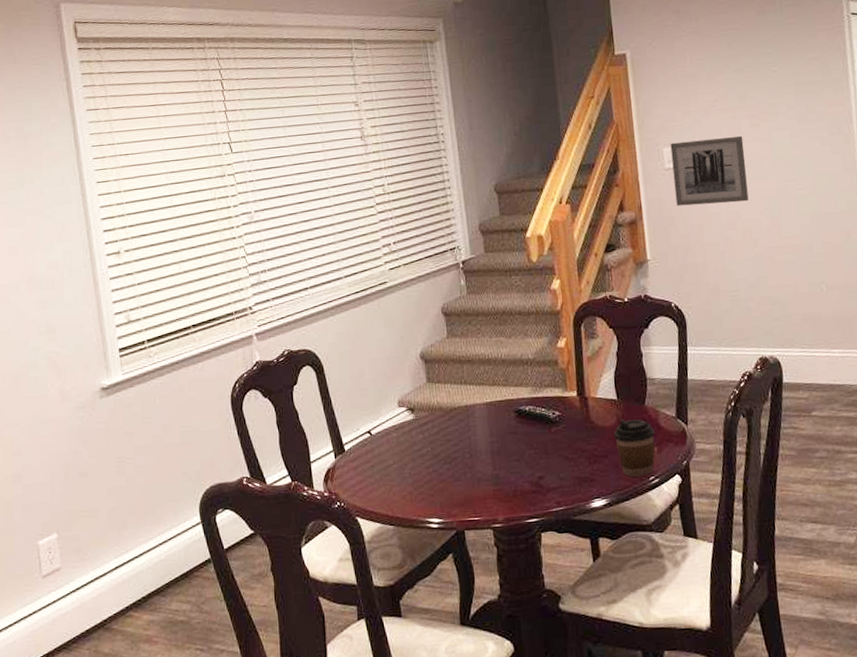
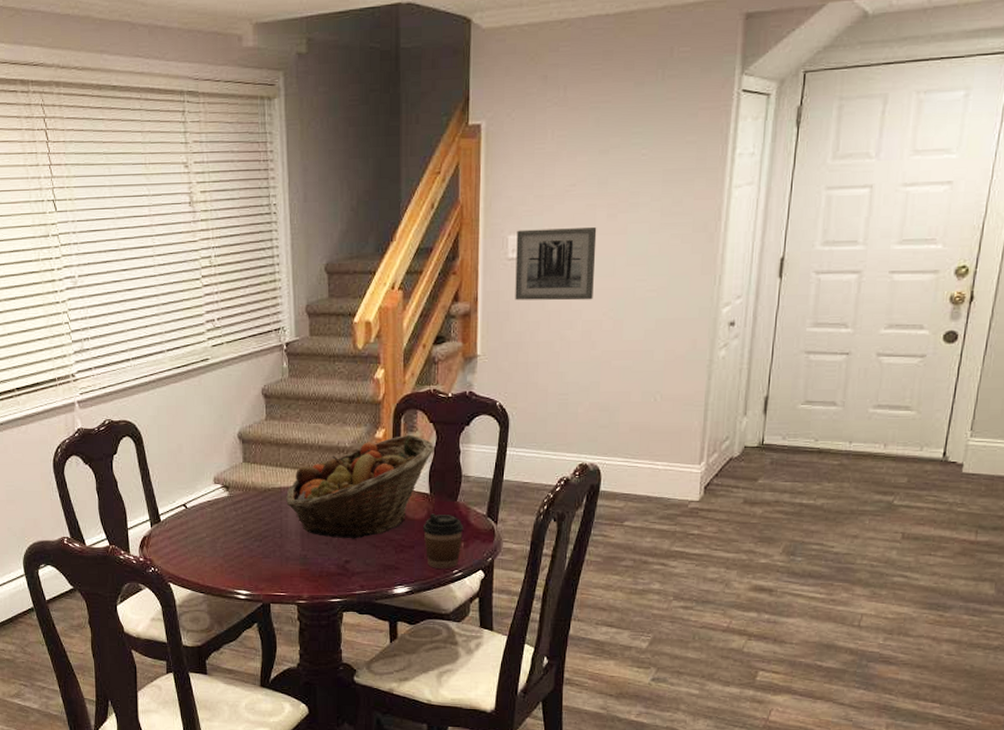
fruit basket: none [473,341,618,454] -> present [286,434,436,539]

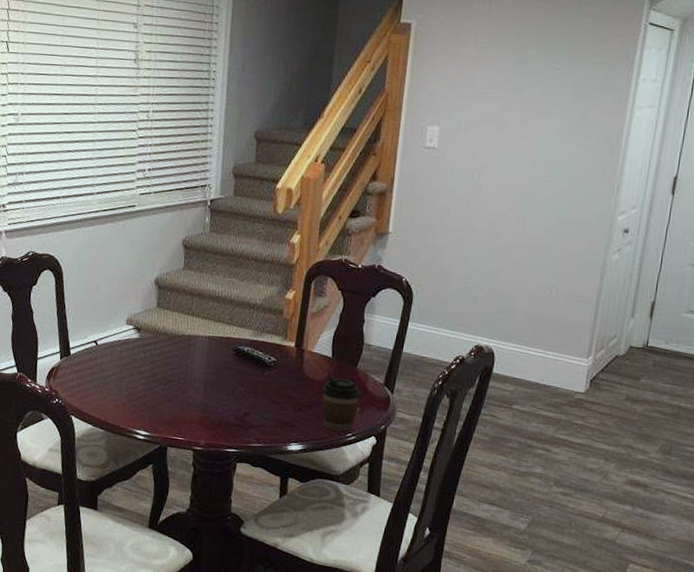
fruit basket: present [286,434,436,539] -> none [194,299,341,393]
wall art: present [515,227,597,301] -> none [428,122,509,194]

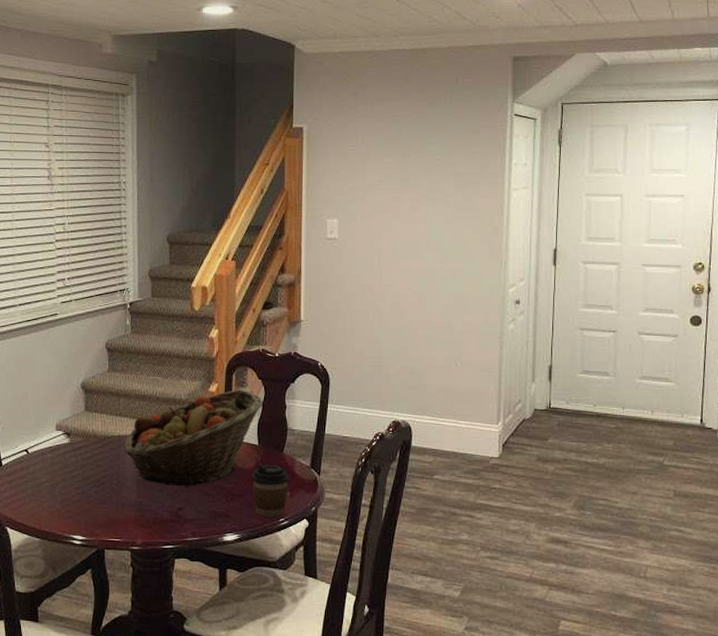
fruit basket: none [194,299,341,393] -> present [124,389,264,487]

